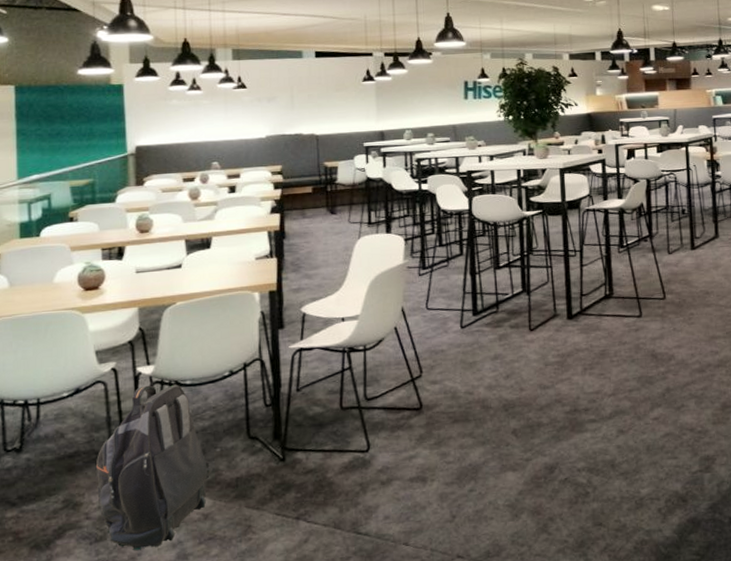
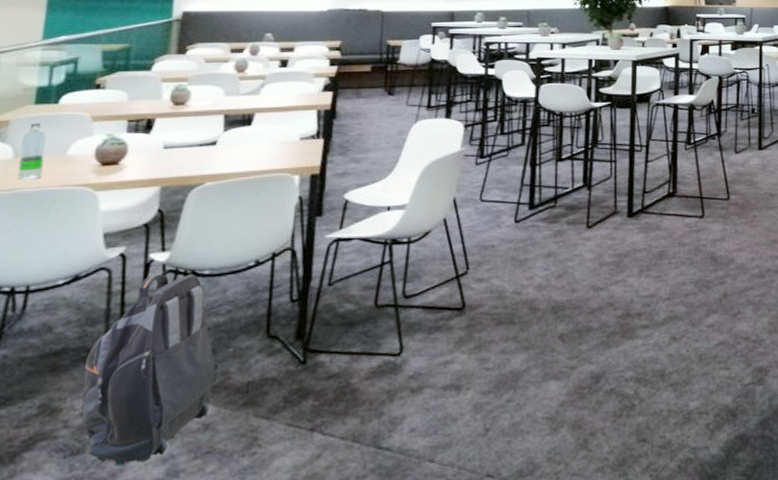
bottle: none [14,254,35,307] -> present [17,122,46,180]

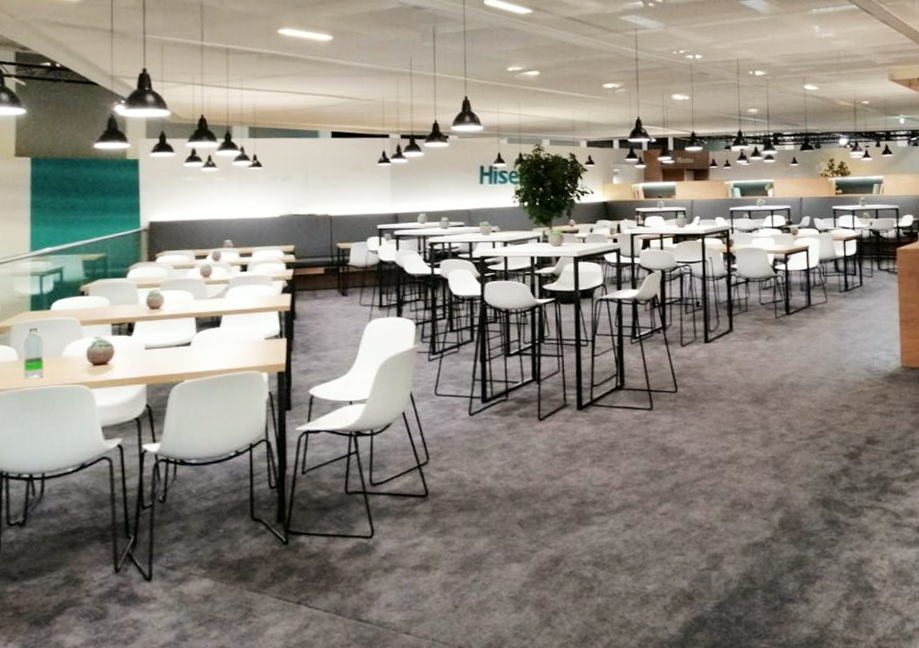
backpack: present [81,274,221,466] -> none [99,463,215,631]

